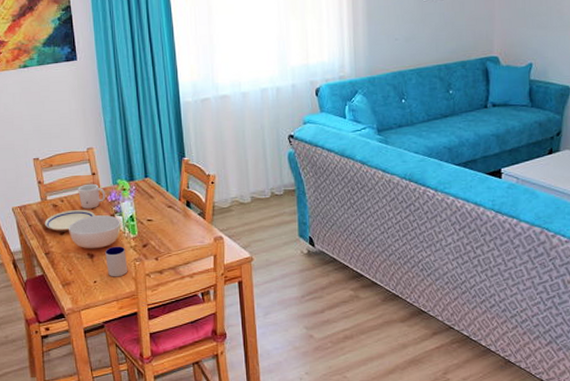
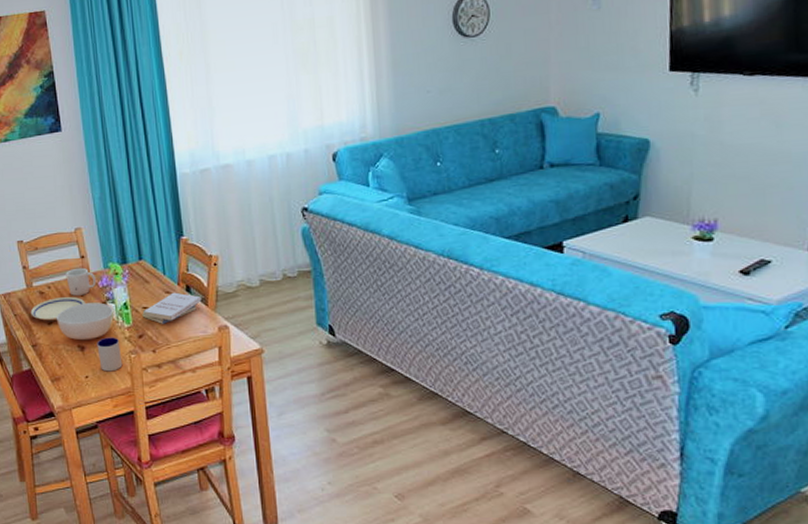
books: none [146,207,200,235] -> present [142,292,202,324]

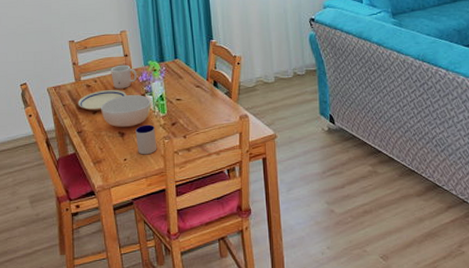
books: present [142,292,202,324] -> none [175,86,226,114]

